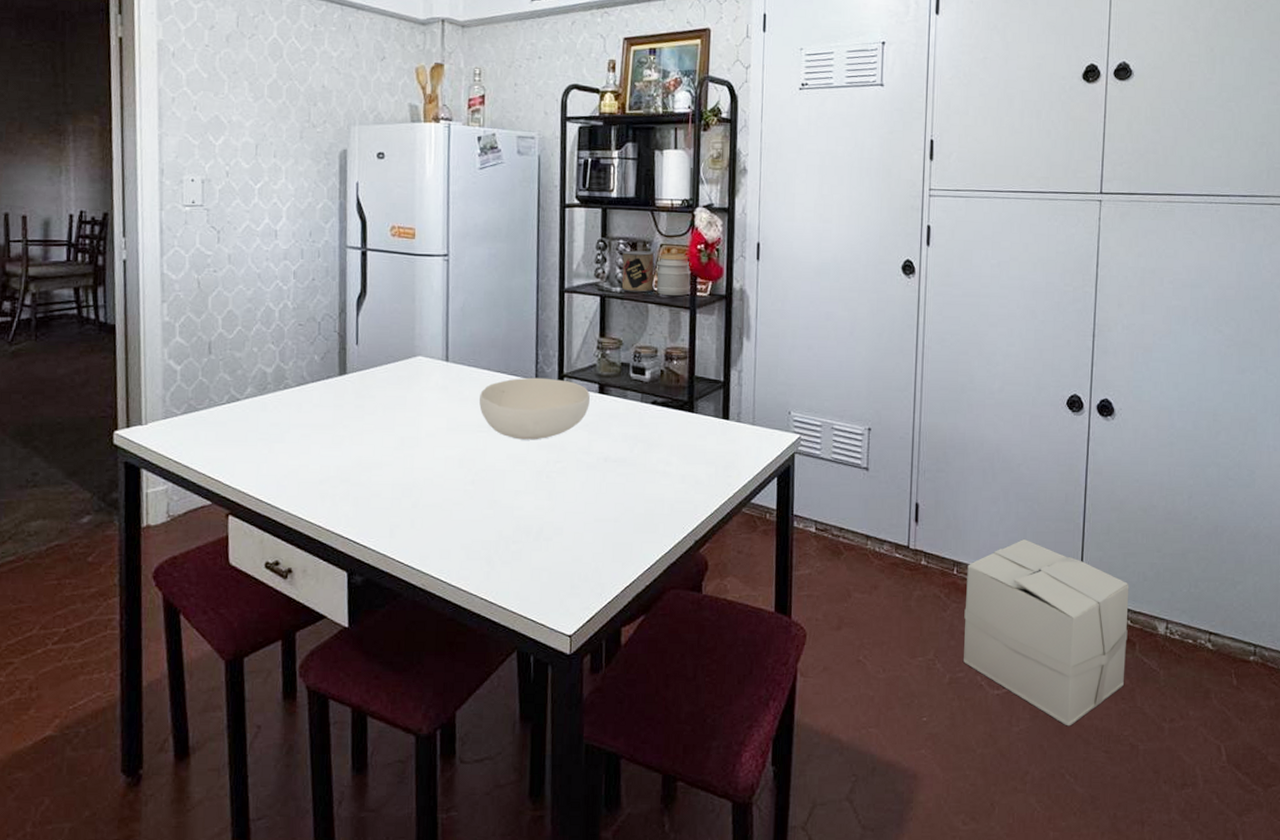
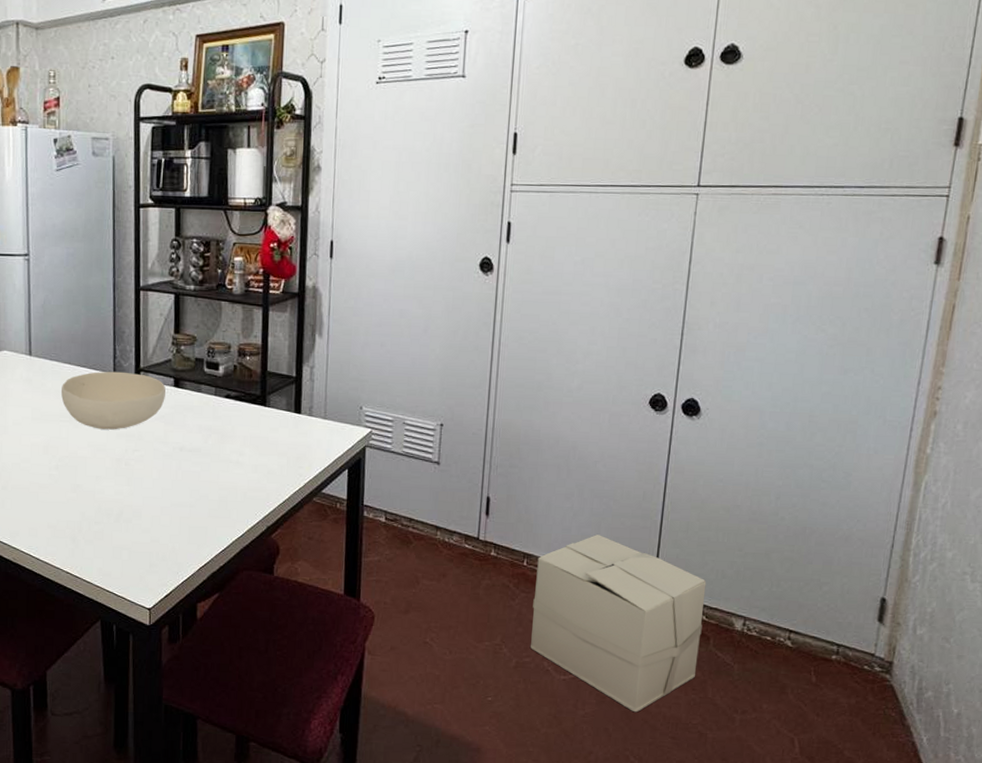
tin can: present [621,250,654,293] -> none [195,249,227,291]
jar: present [656,248,691,297] -> none [229,247,264,294]

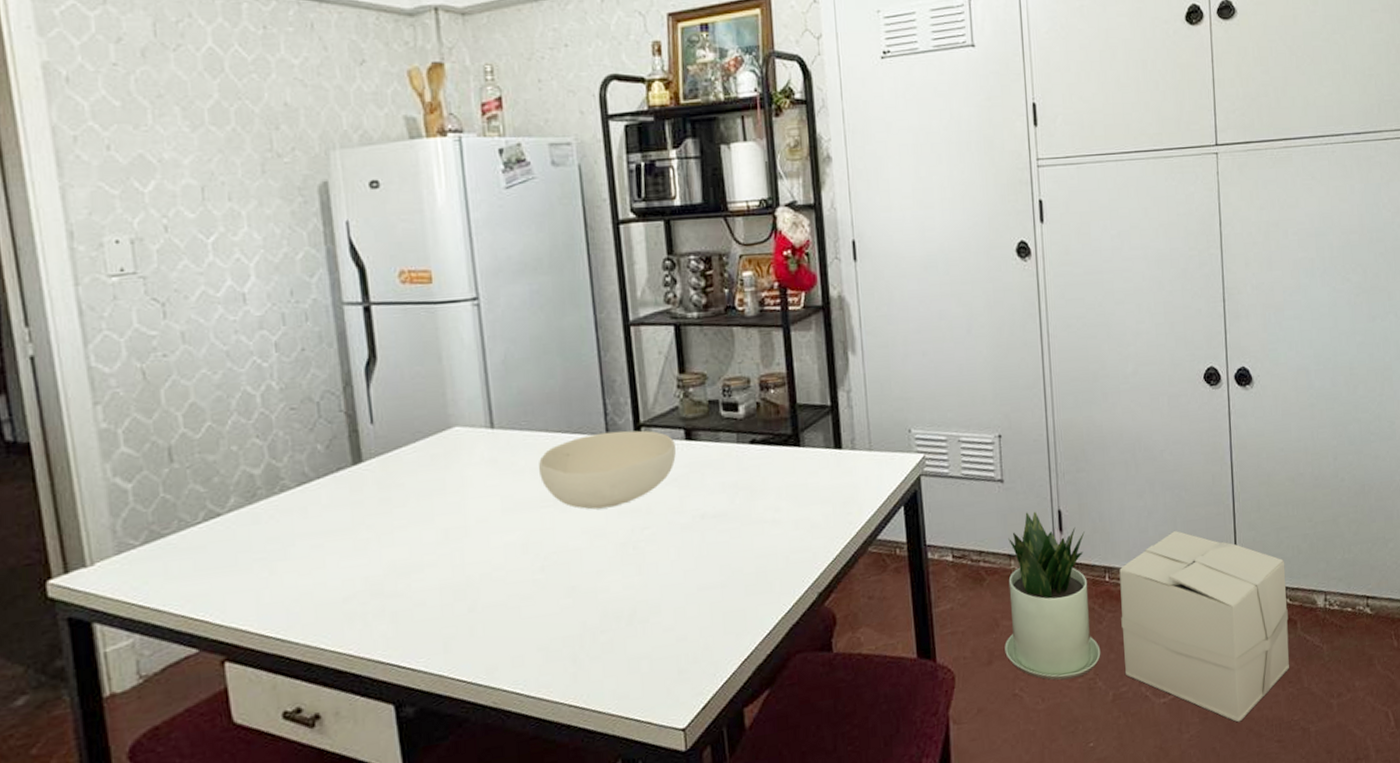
planter: none [421,493,510,641] -> present [1005,511,1101,681]

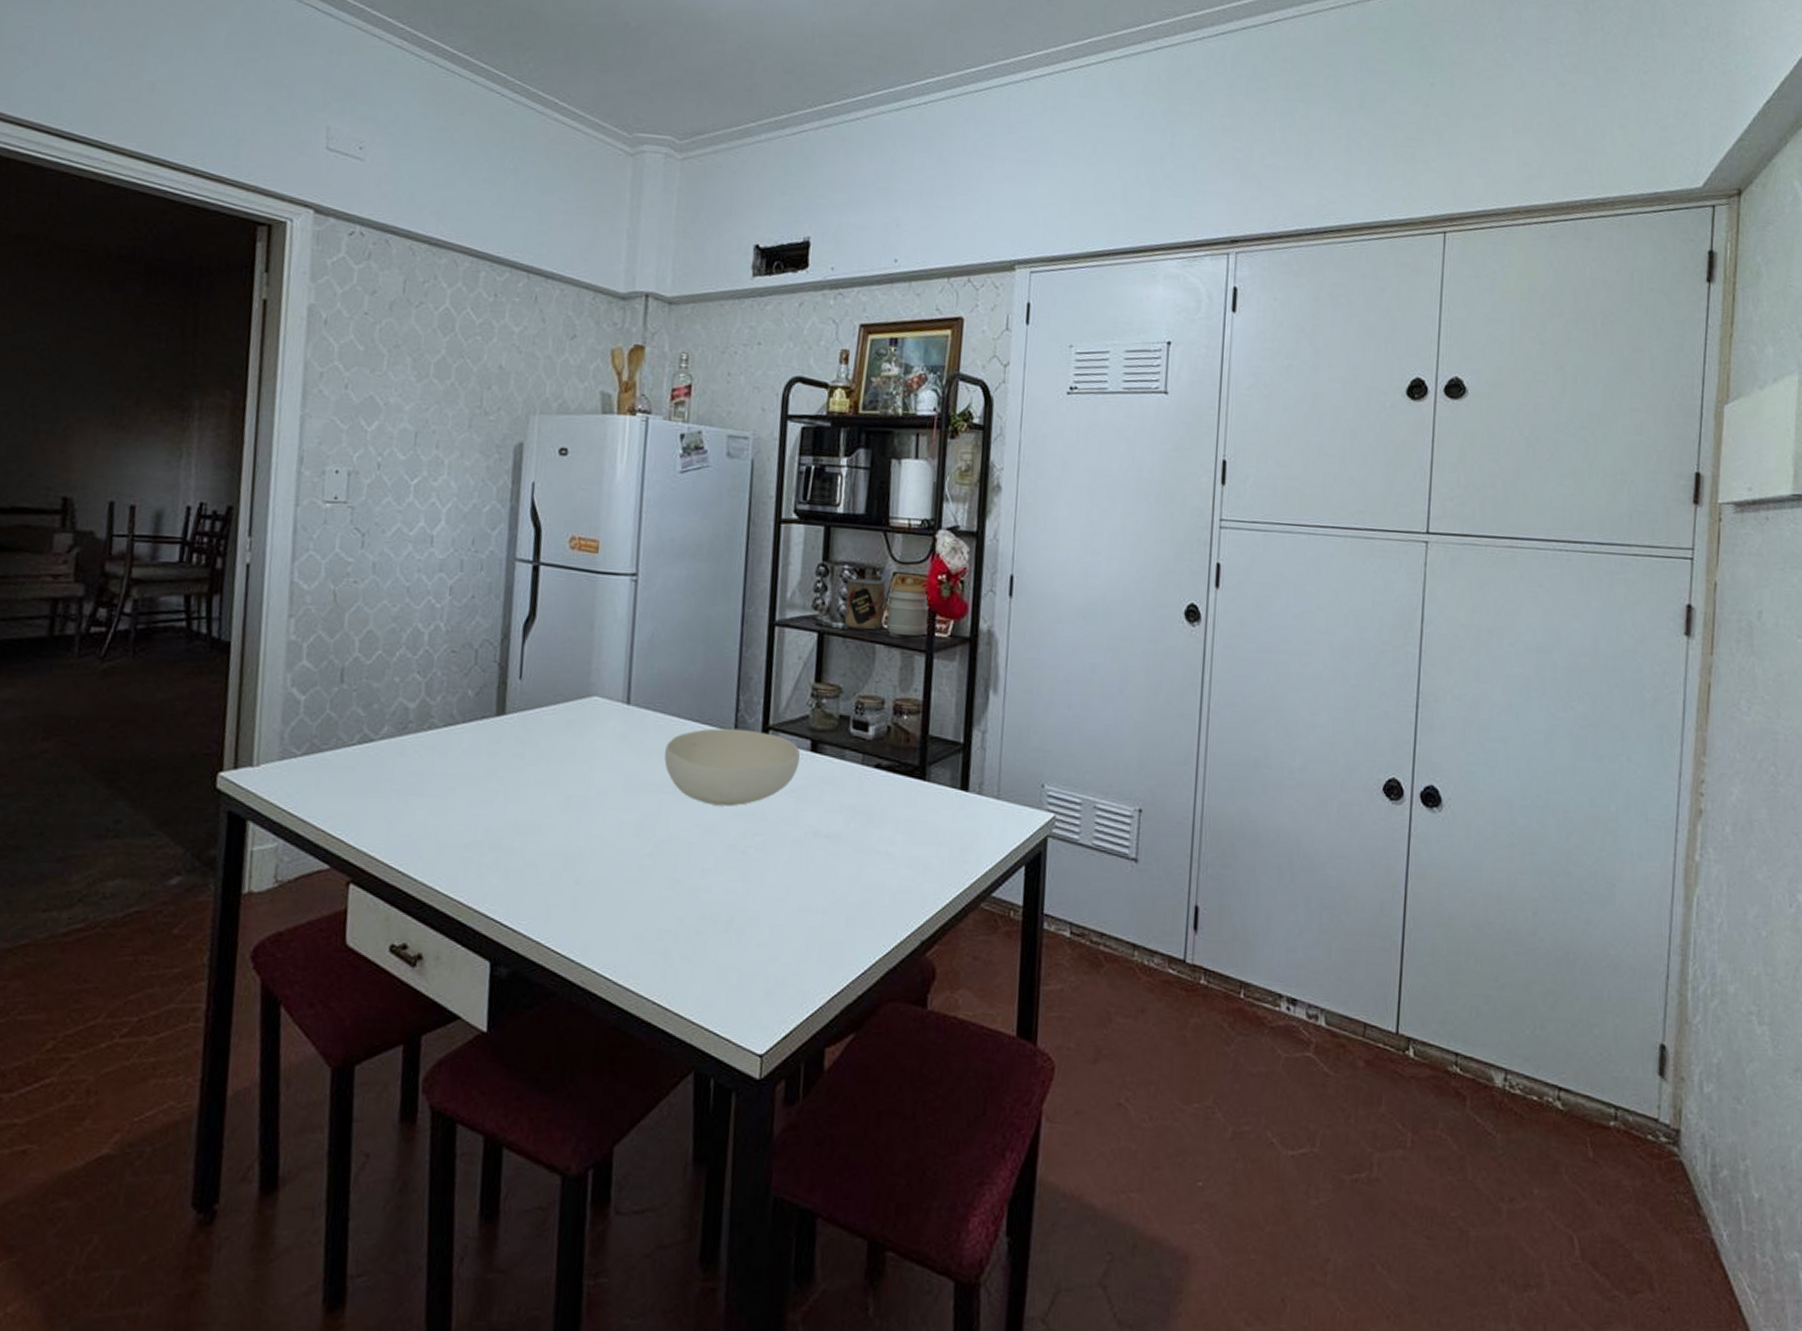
tin can: none [695,264,737,316] -> present [844,578,885,631]
jar: none [738,258,781,315] -> present [885,577,930,637]
planter: present [1005,511,1101,681] -> none [1114,900,1225,1102]
cardboard box: present [1119,531,1289,723] -> none [1249,958,1459,1202]

